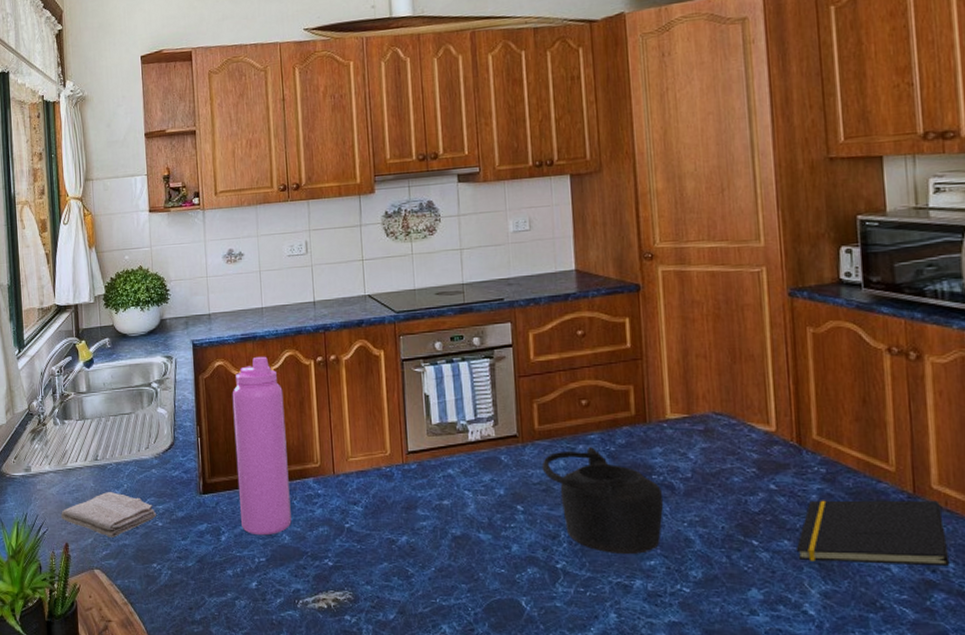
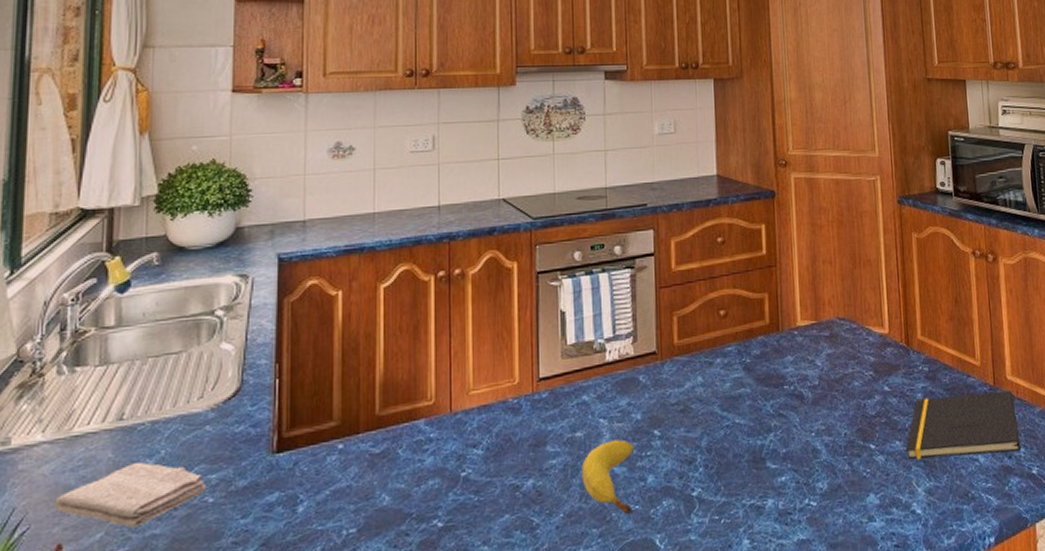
water bottle: present [232,356,292,536] -> none [326,271,394,500]
fruit: none [449,510,499,577] -> present [581,439,634,515]
teapot: present [541,446,664,554] -> none [680,359,794,474]

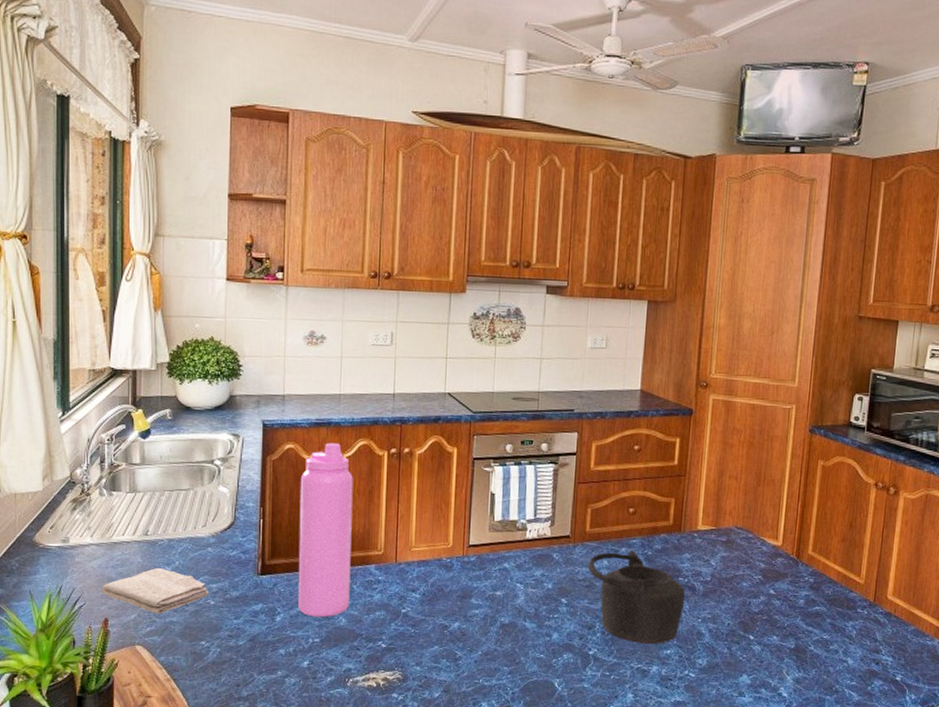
water bottle: none [326,271,394,500] -> present [297,442,353,618]
fruit: present [581,439,634,515] -> none [498,601,543,661]
teapot: none [680,359,794,474] -> present [587,549,685,644]
notepad: present [905,390,1022,460] -> none [781,604,891,660]

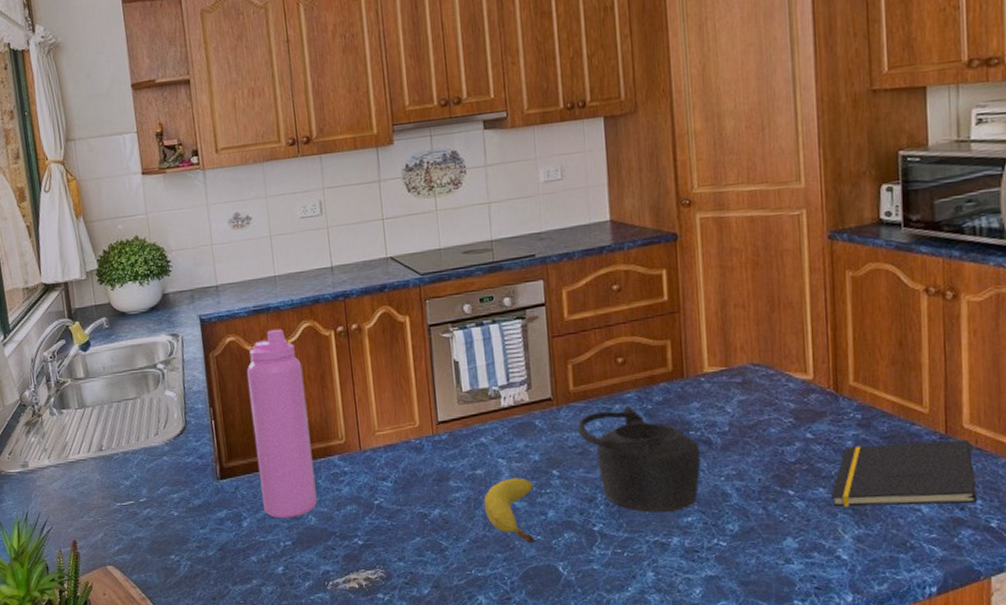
washcloth: present [101,567,210,614] -> none [65,482,172,531]
fruit: none [498,601,543,661] -> present [483,478,535,544]
notepad: none [781,604,891,660] -> present [830,439,978,507]

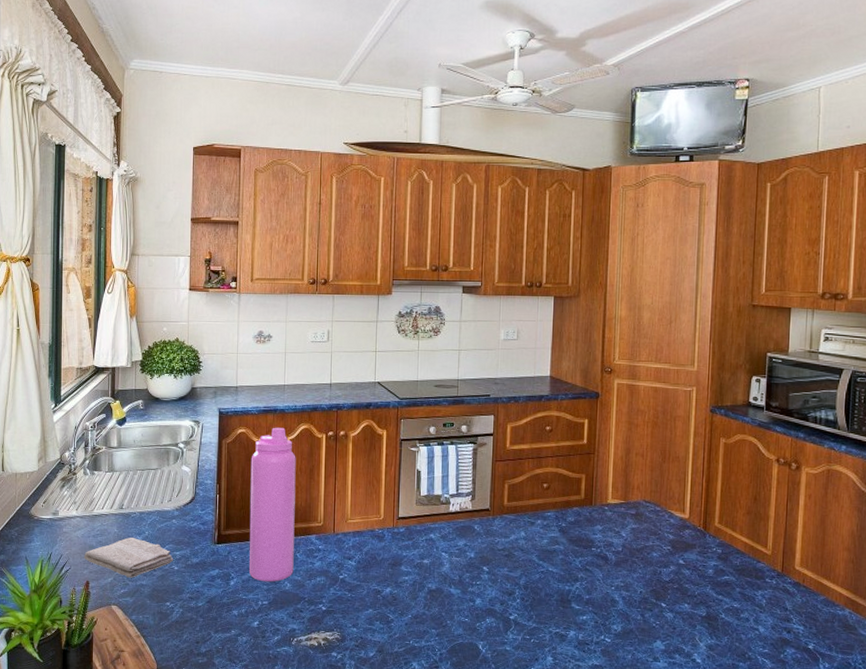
washcloth: none [65,482,172,531] -> present [83,537,174,578]
fruit: present [483,478,535,544] -> none [426,569,467,624]
teapot: present [577,405,701,513] -> none [506,521,599,610]
notepad: present [830,439,978,507] -> none [692,574,801,629]

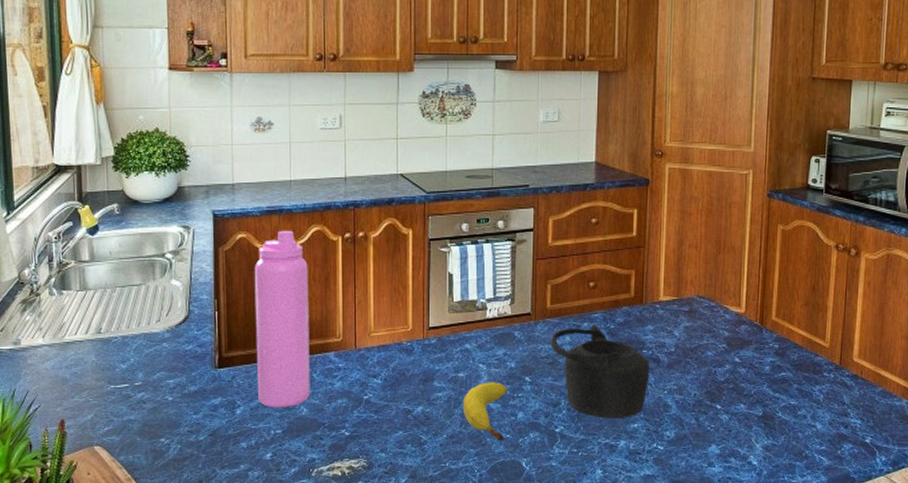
washcloth: present [83,537,174,578] -> none [55,365,167,413]
fruit: none [426,569,467,624] -> present [462,382,507,441]
teapot: none [506,521,599,610] -> present [550,324,650,418]

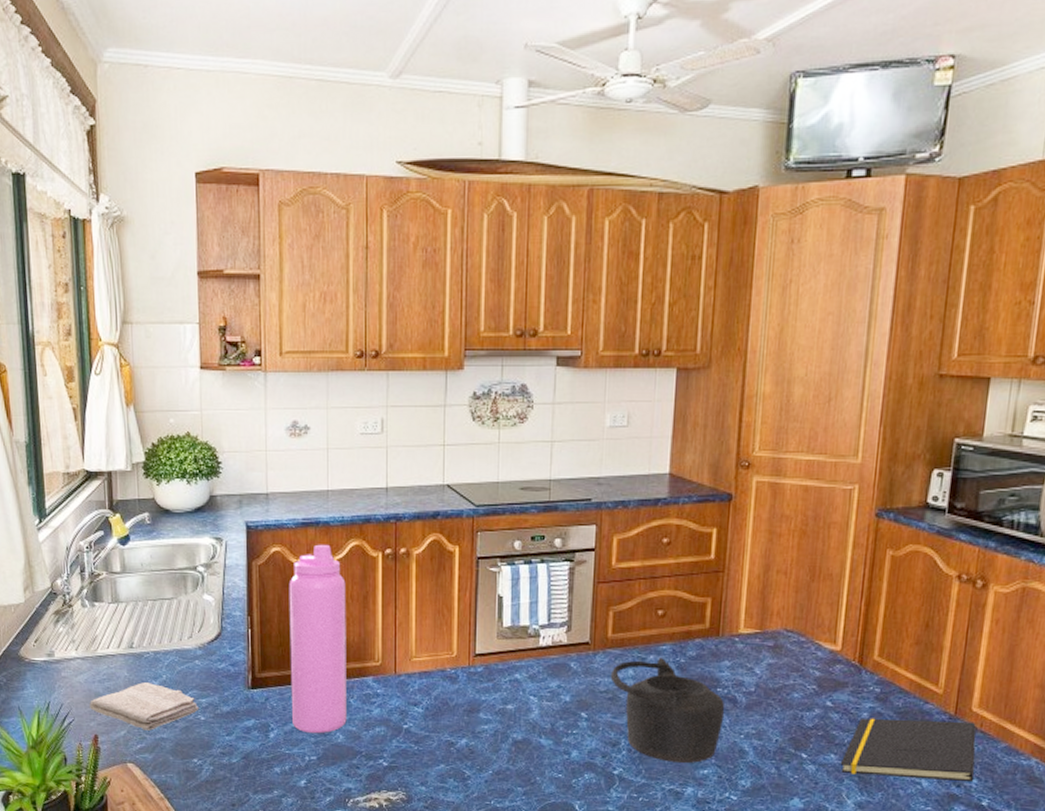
washcloth: none [55,365,167,413] -> present [89,681,199,731]
fruit: present [462,382,507,441] -> none [510,716,561,781]
notepad: none [749,370,859,423] -> present [840,718,976,783]

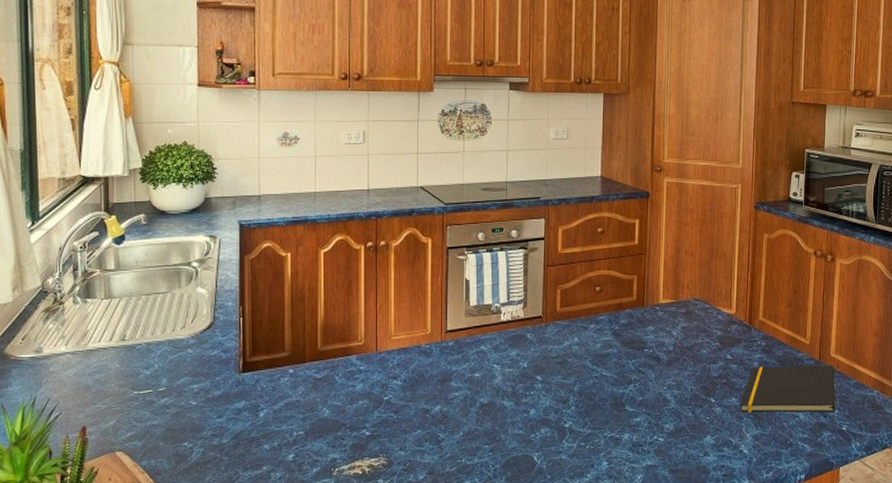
washcloth: present [89,681,199,731] -> none [77,371,191,419]
water bottle: present [288,544,347,734] -> none [279,239,332,411]
teapot: present [610,656,725,763] -> none [560,325,651,413]

